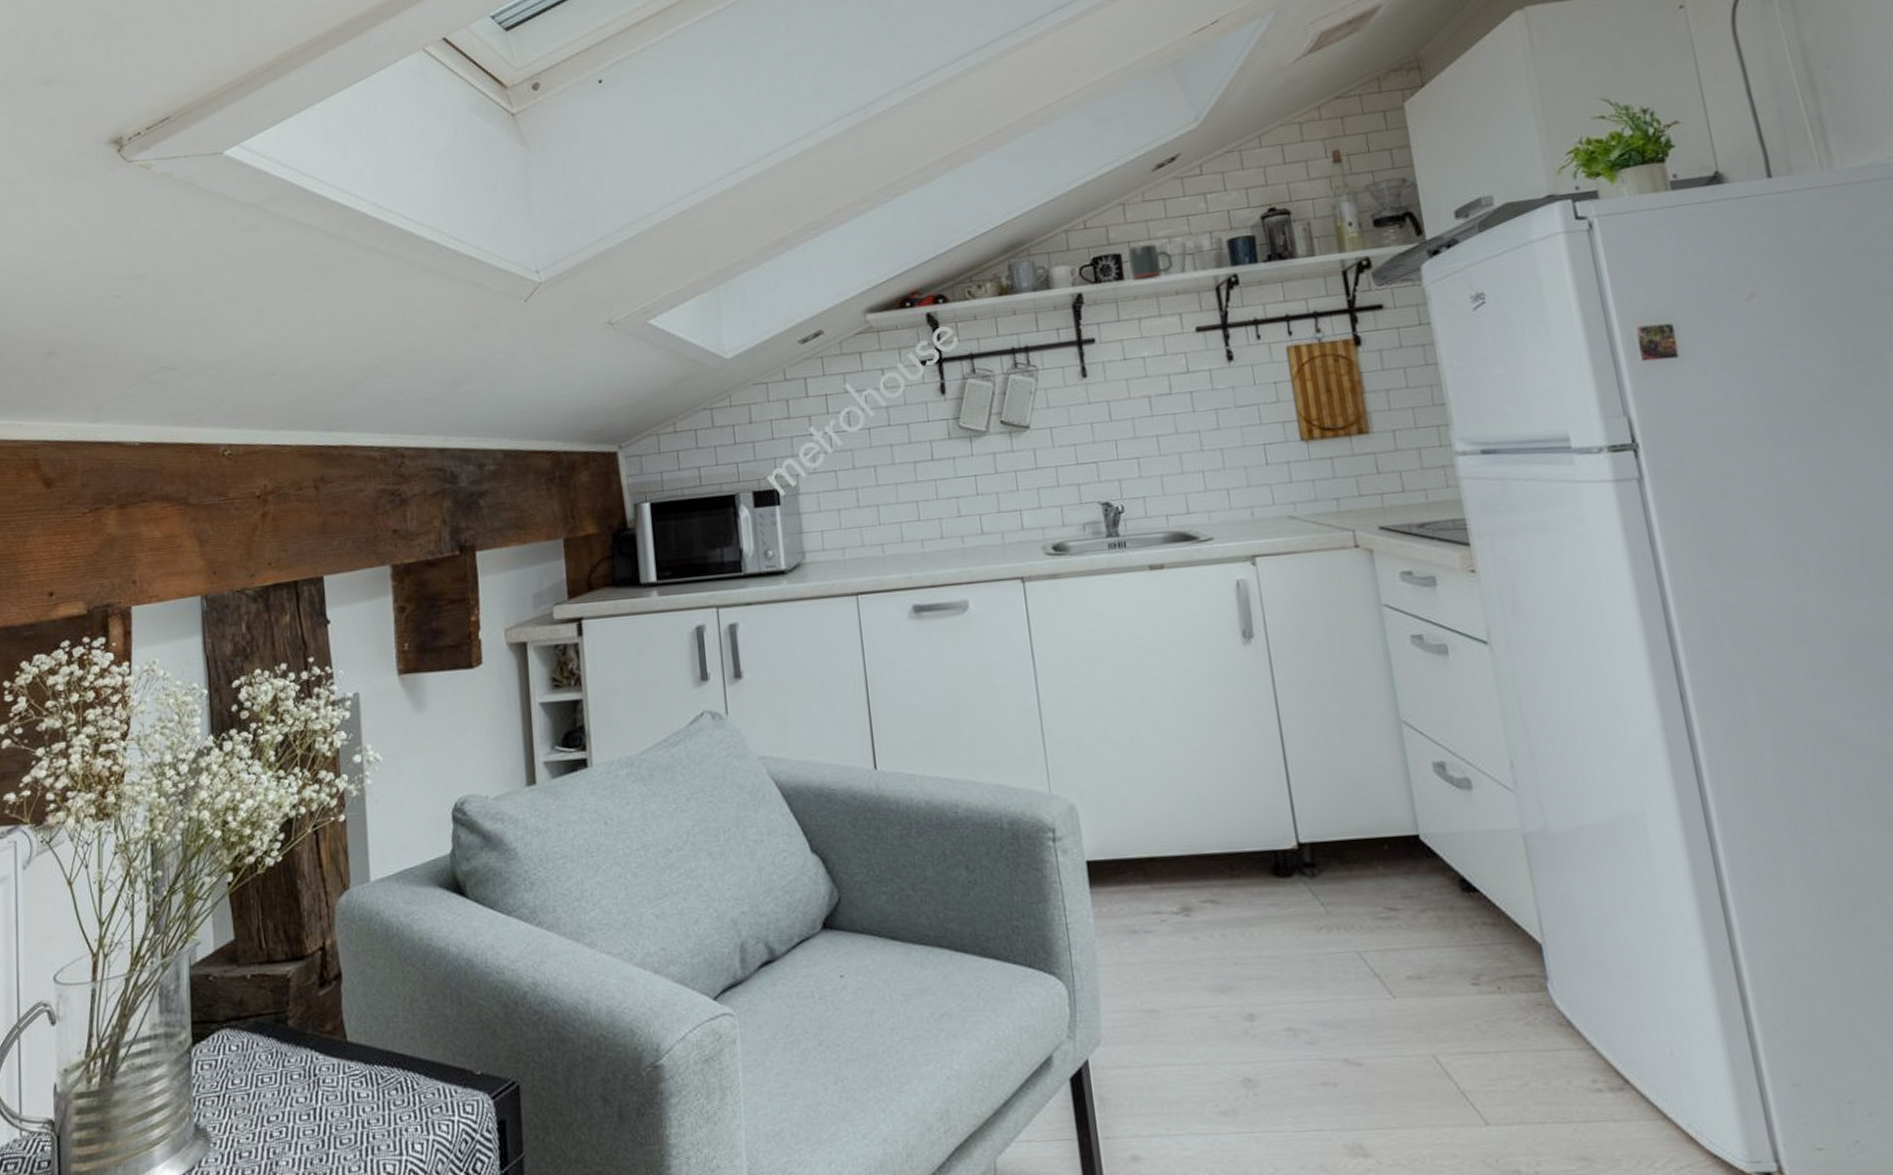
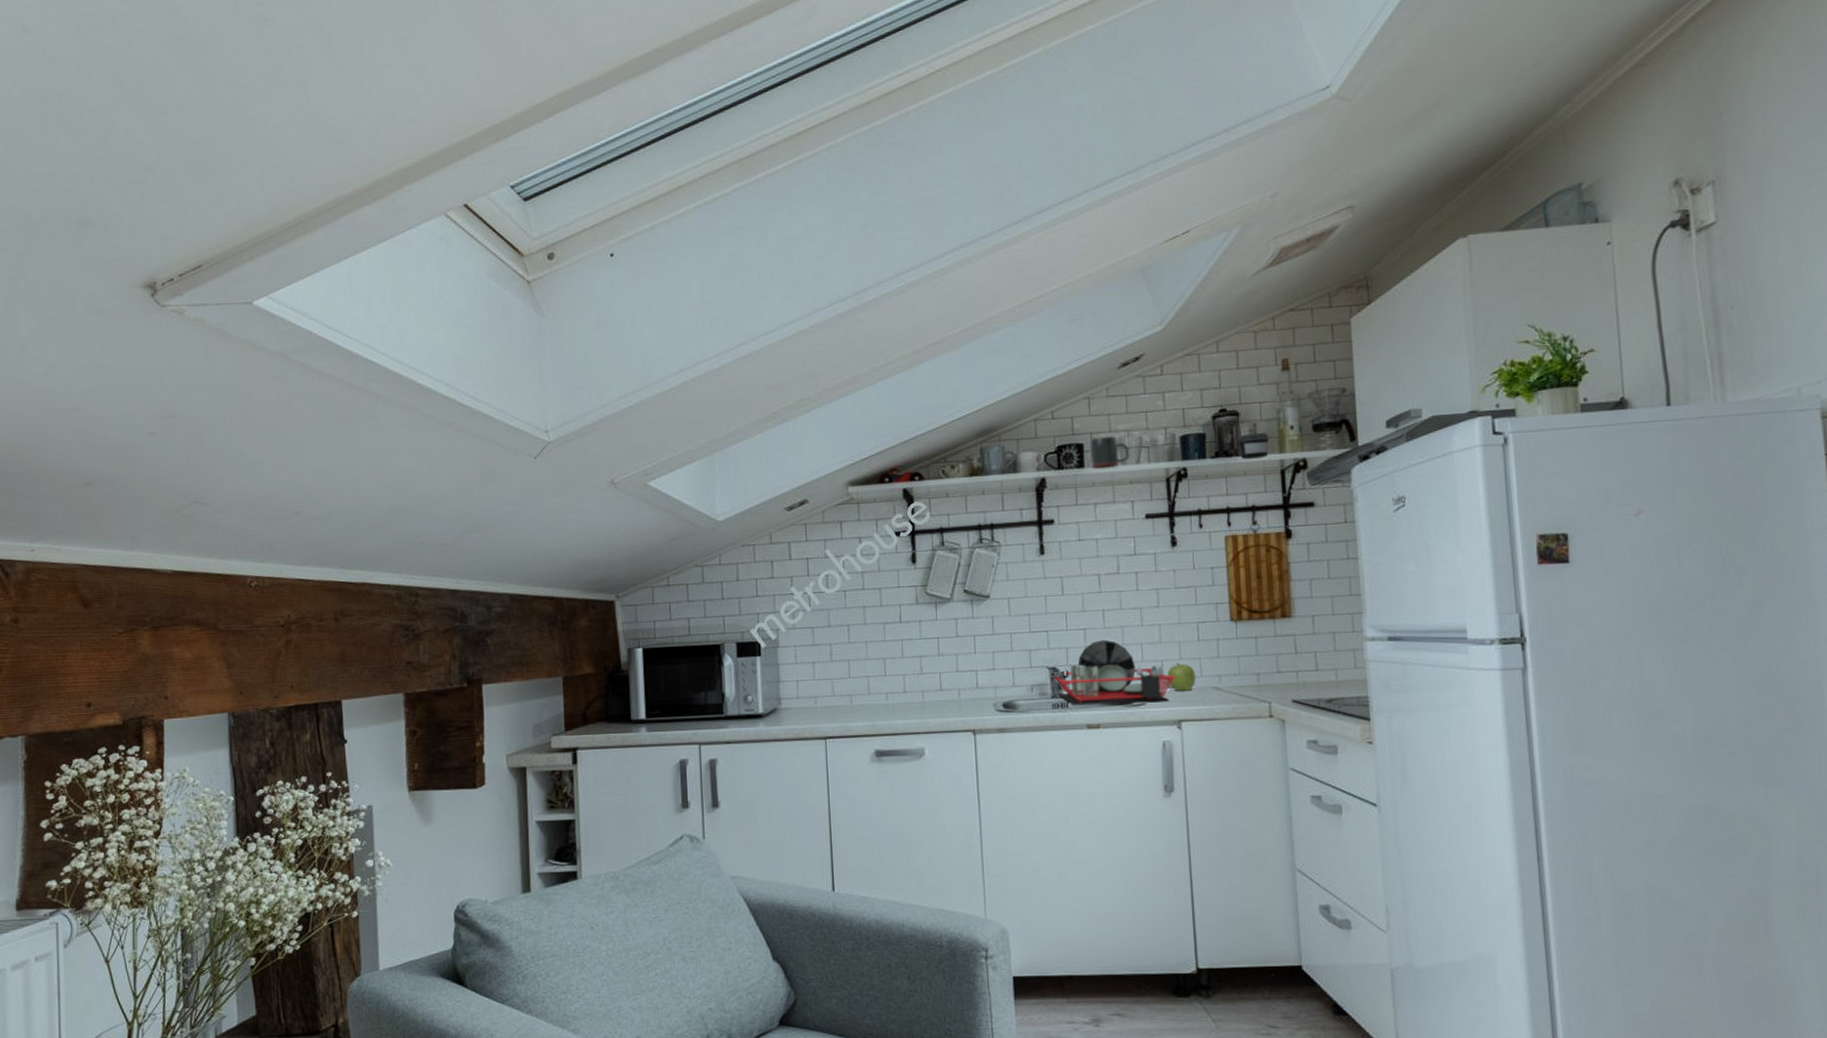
dish rack: none [1105,468,1245,545] -> present [1052,639,1176,706]
fruit: none [1235,490,1268,523] -> present [1168,662,1196,691]
jar: none [1291,231,1327,262] -> present [1237,433,1270,460]

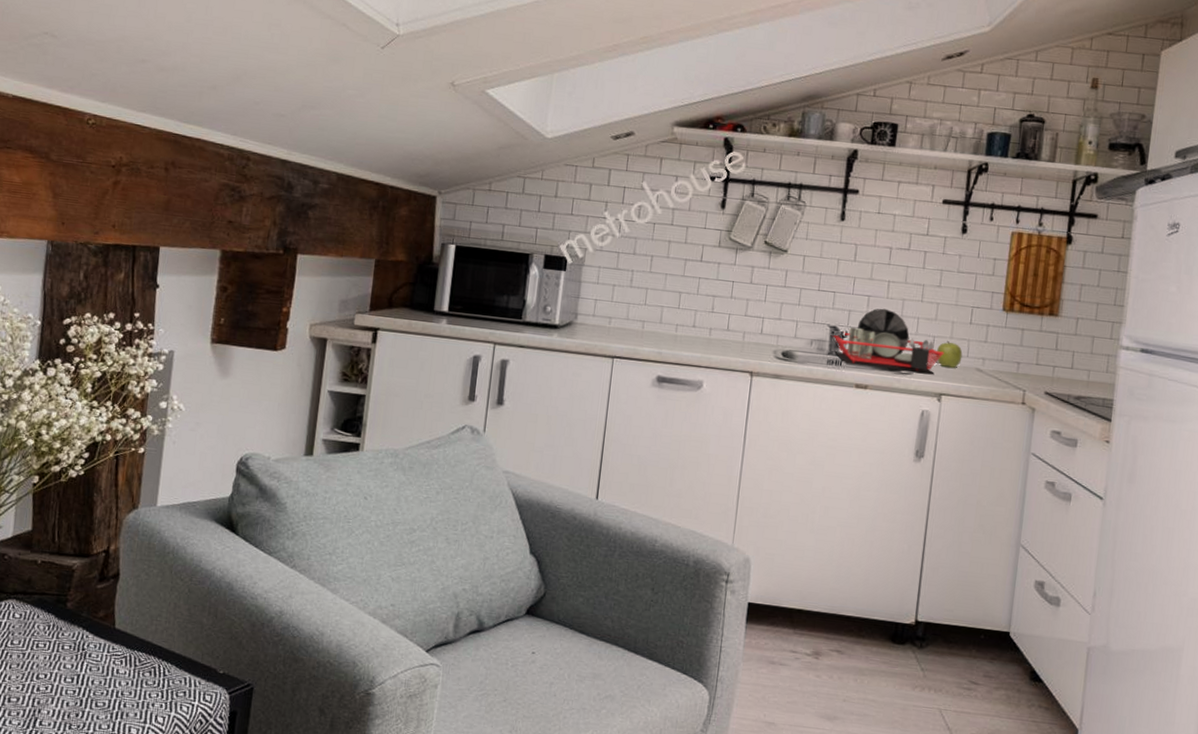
mug: present [1088,435,1130,469] -> none [901,119,940,152]
jar: present [1237,433,1270,460] -> none [1039,141,1068,167]

